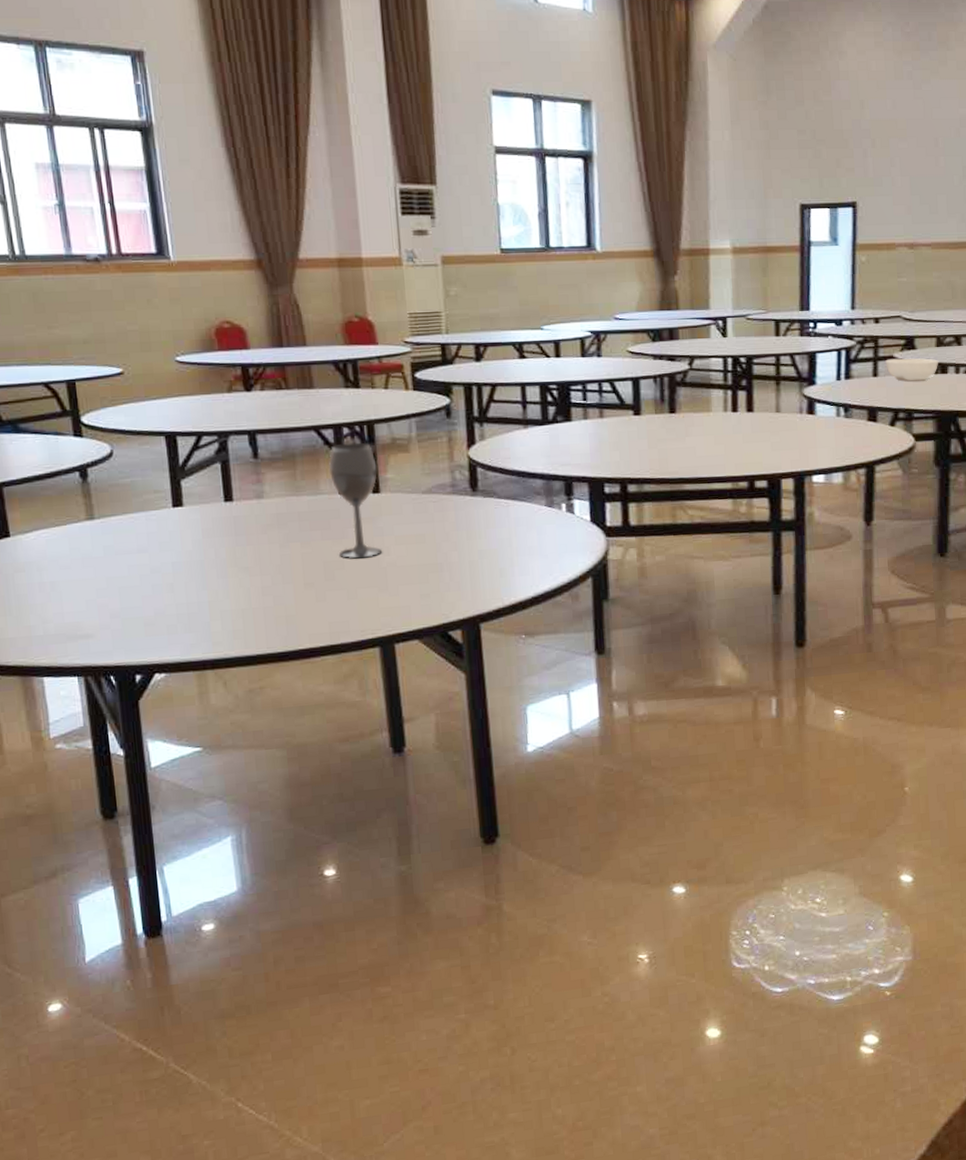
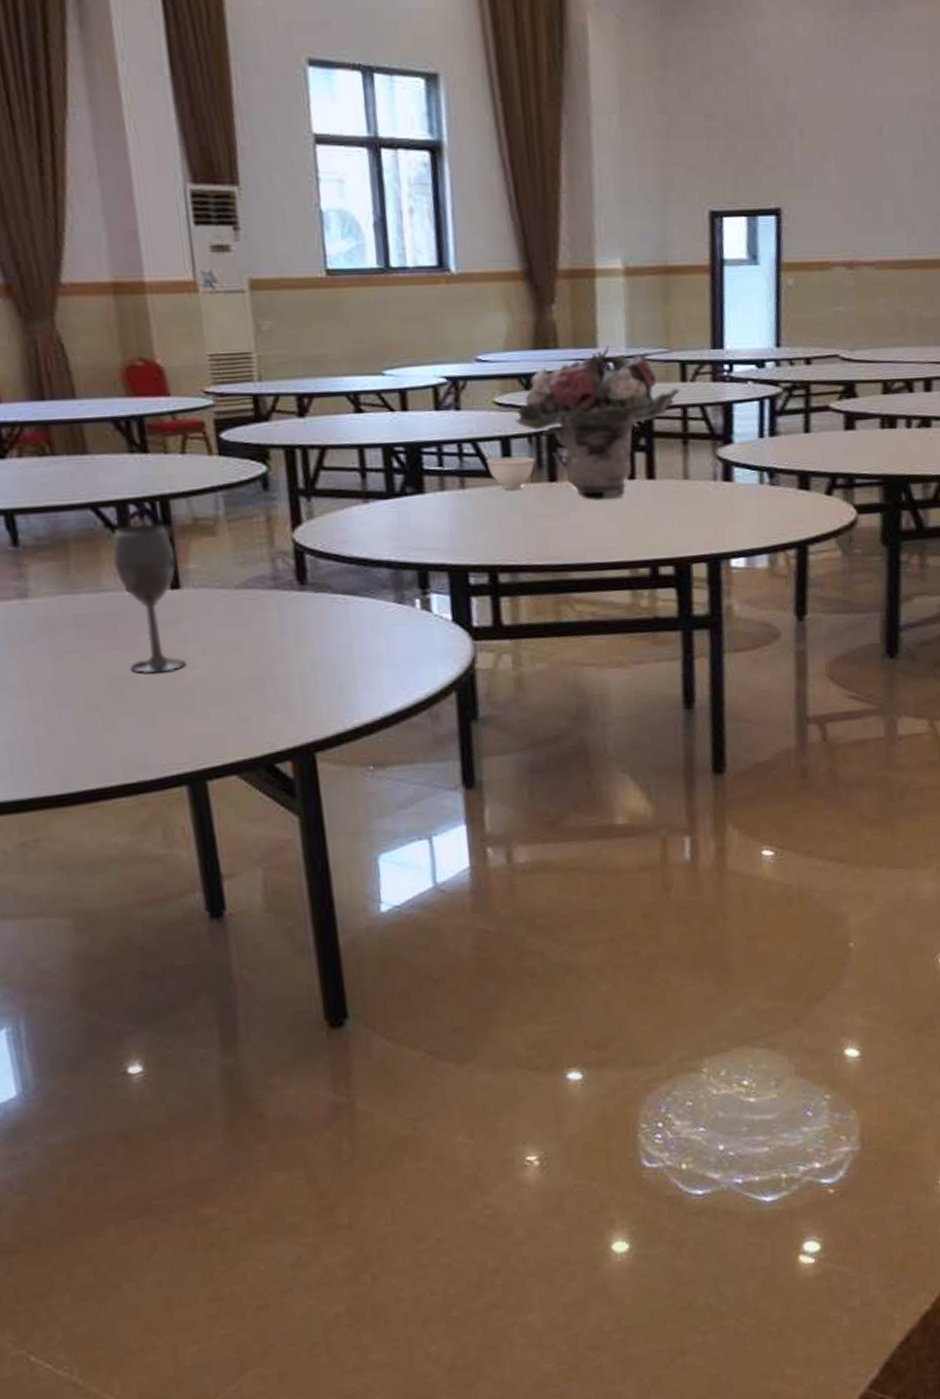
bowl: none [620,393,659,419] -> present [485,456,535,490]
flower arrangement: none [643,307,775,429] -> present [514,345,680,501]
bowl: present [885,358,939,383] -> none [819,408,886,440]

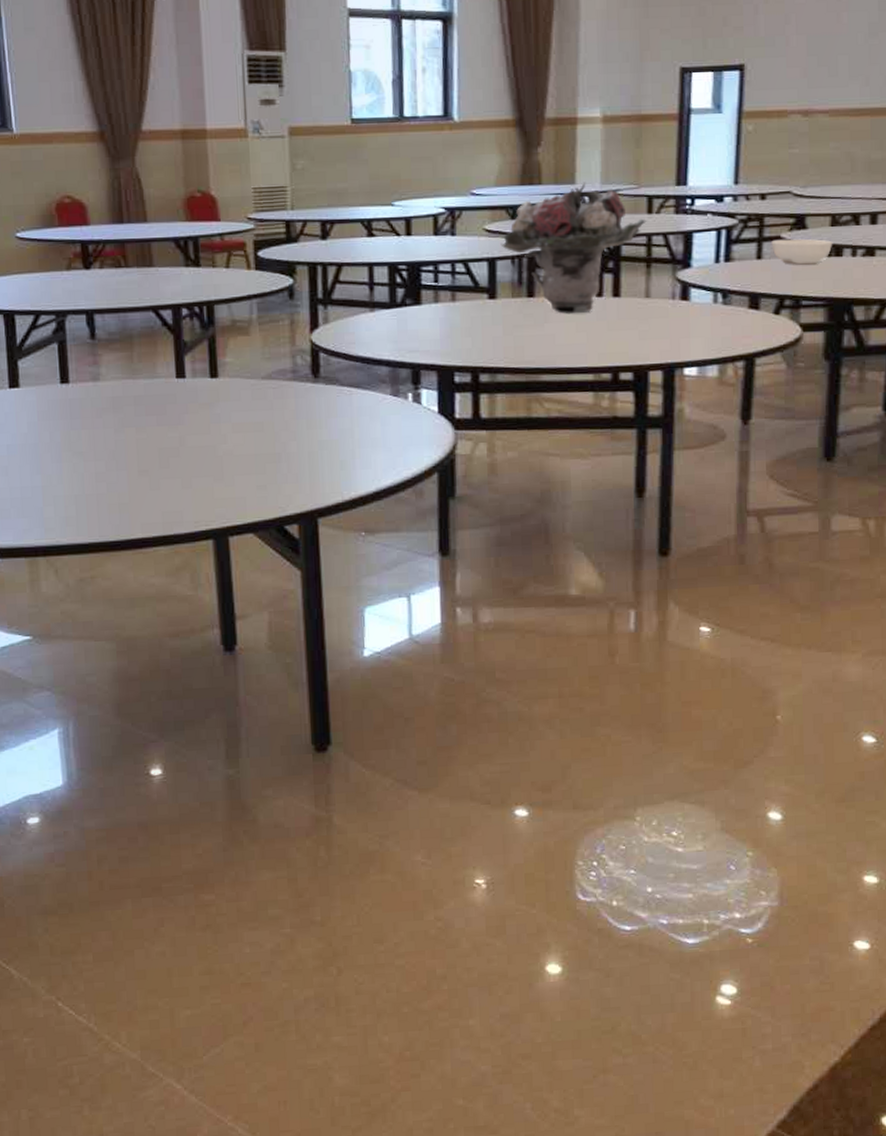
wine glass: present [111,523,187,674] -> none [166,324,219,446]
bowl: present [485,456,535,490] -> none [474,275,516,303]
bowl: none [819,408,886,440] -> present [771,238,833,266]

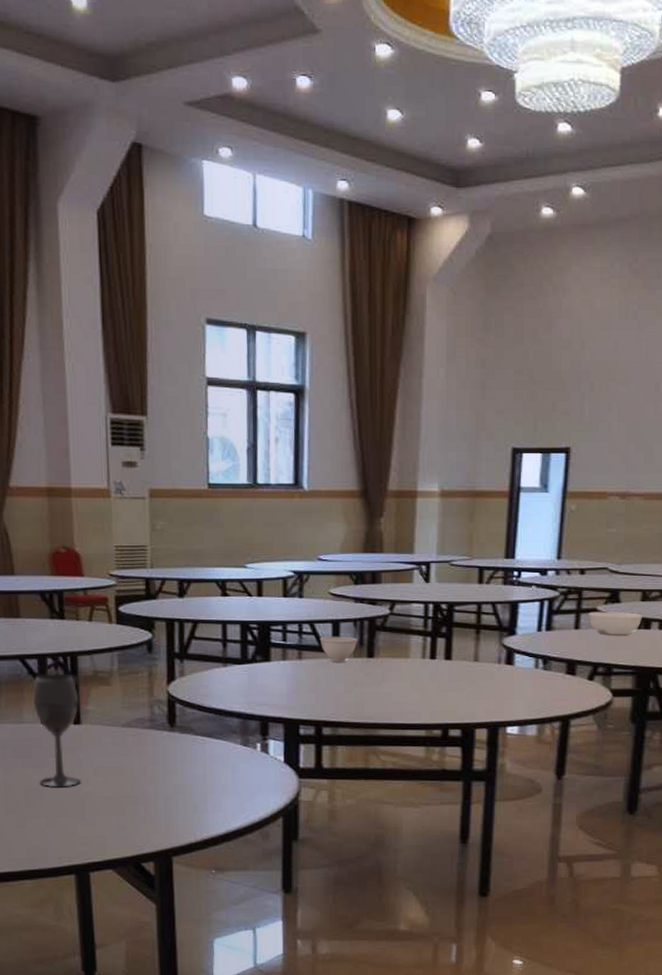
wine glass: none [166,324,219,446] -> present [32,673,81,788]
bowl: none [474,275,516,303] -> present [319,636,358,662]
flower arrangement: present [500,182,646,314] -> none [344,552,477,675]

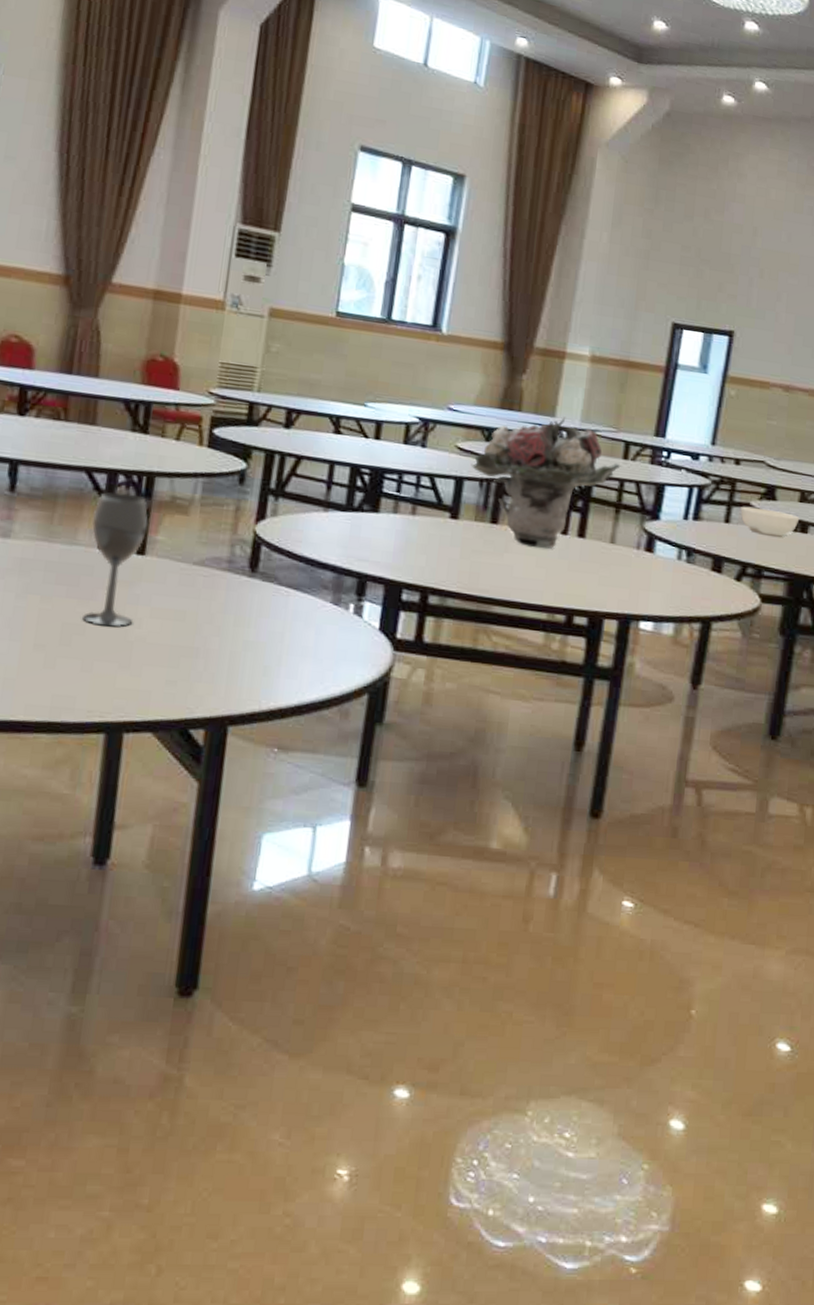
bowl: present [319,636,358,662] -> none [438,493,482,525]
flower arrangement: none [344,552,477,675] -> present [471,416,621,549]

